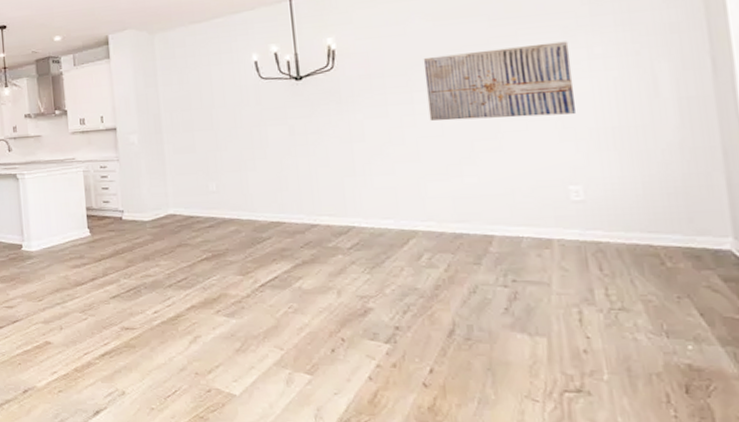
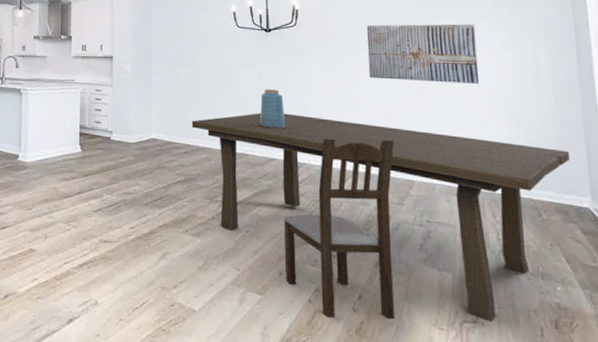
dining table: none [214,171,703,391] -> present [191,113,570,323]
vase: none [295,145,329,191] -> present [259,89,286,129]
chair: none [331,191,476,396] -> present [283,138,394,320]

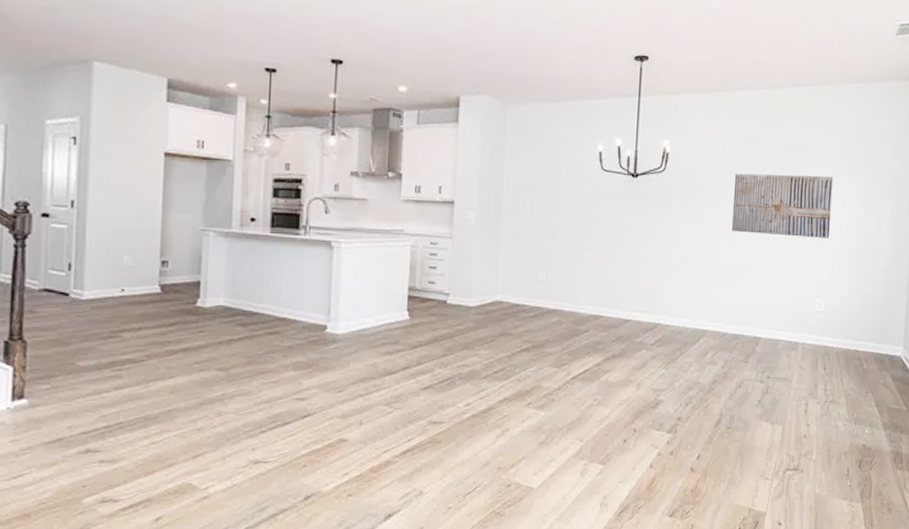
dining table: present [191,113,570,323] -> none [543,269,893,468]
vase: present [259,89,286,129] -> none [617,243,645,287]
chair: present [283,138,394,320] -> none [630,296,747,481]

